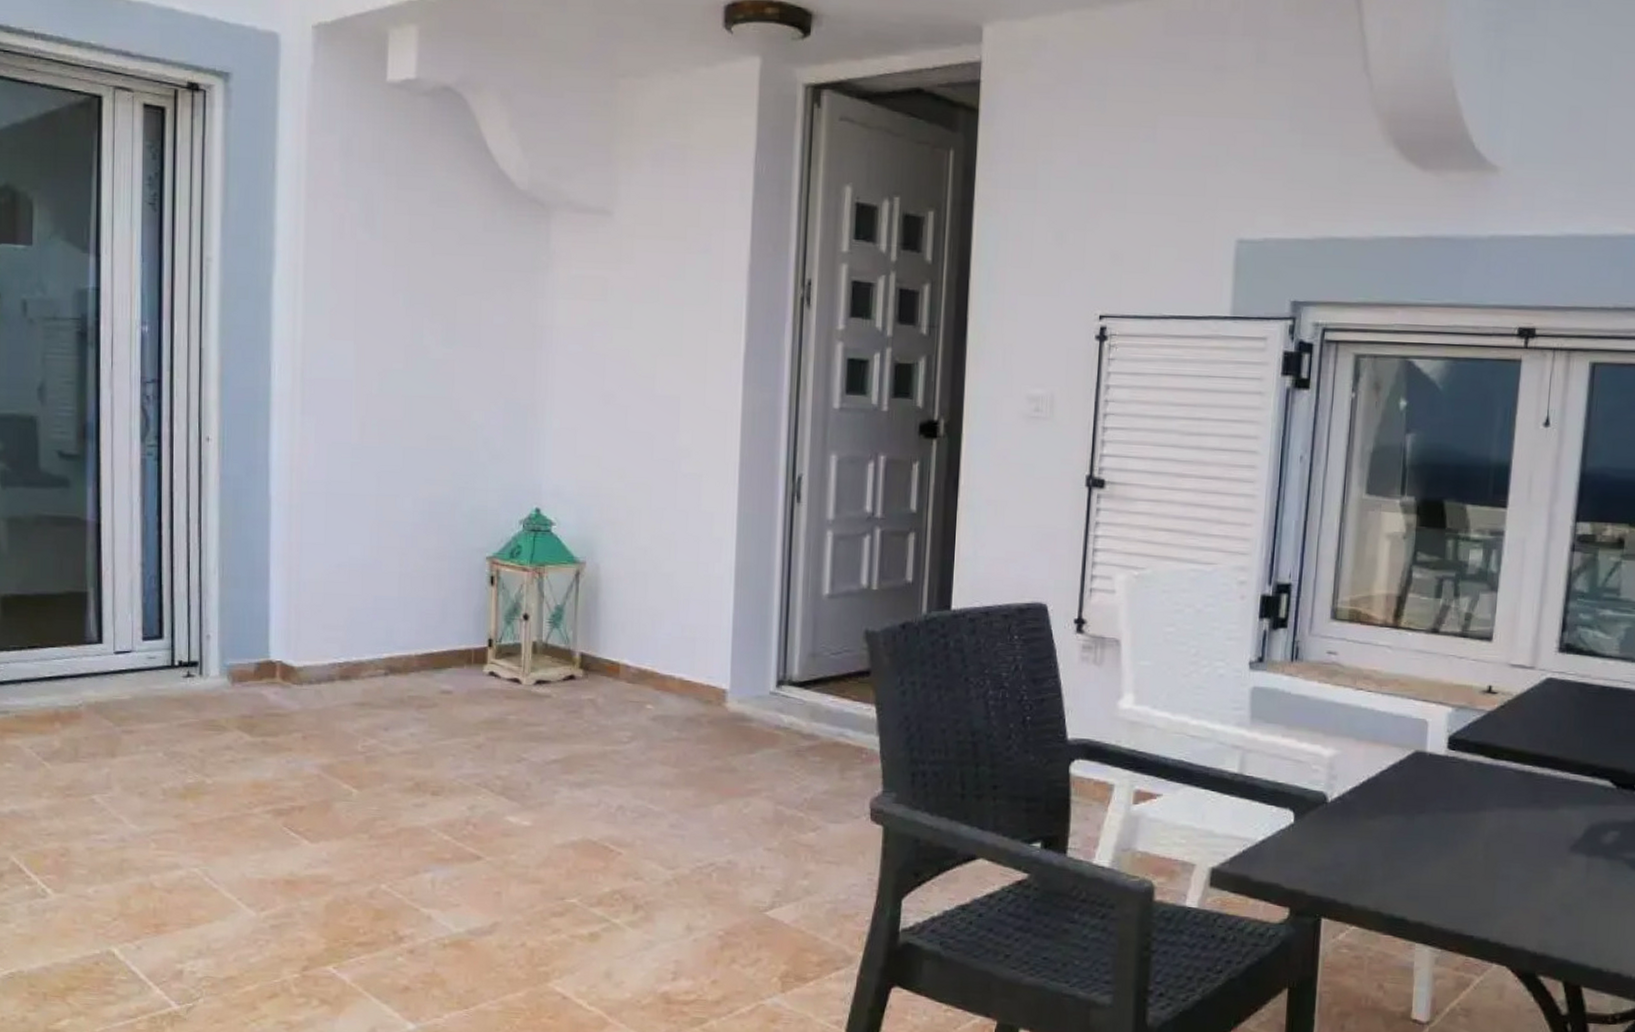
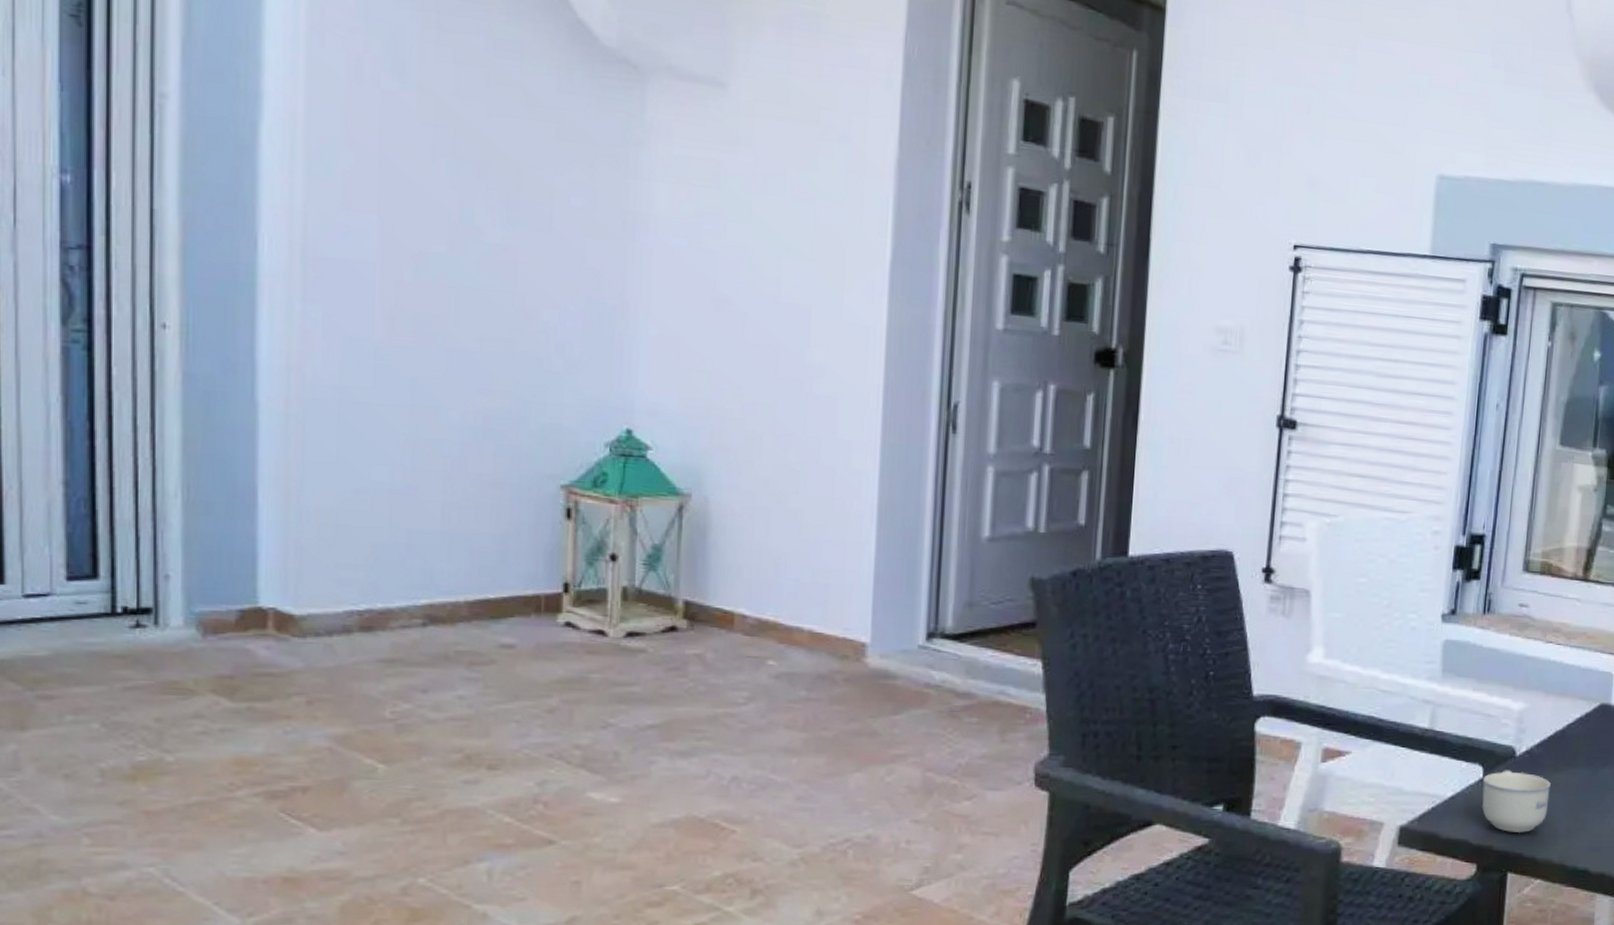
cup: none [1293,815,1364,879] -> present [1481,770,1551,834]

